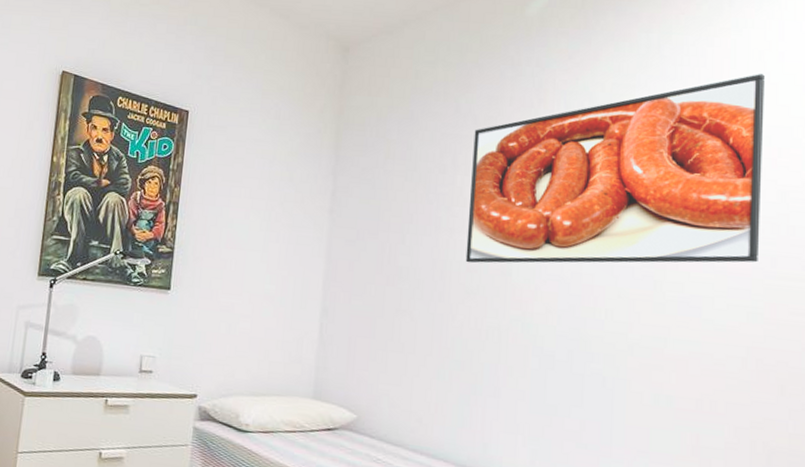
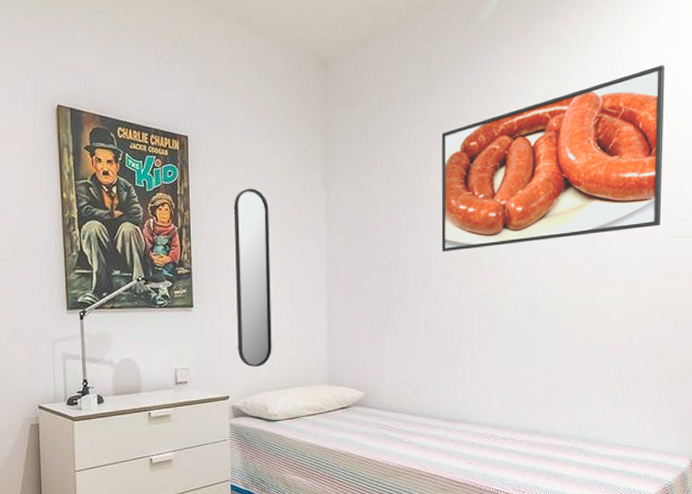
home mirror: none [213,169,267,366] -> present [233,188,272,367]

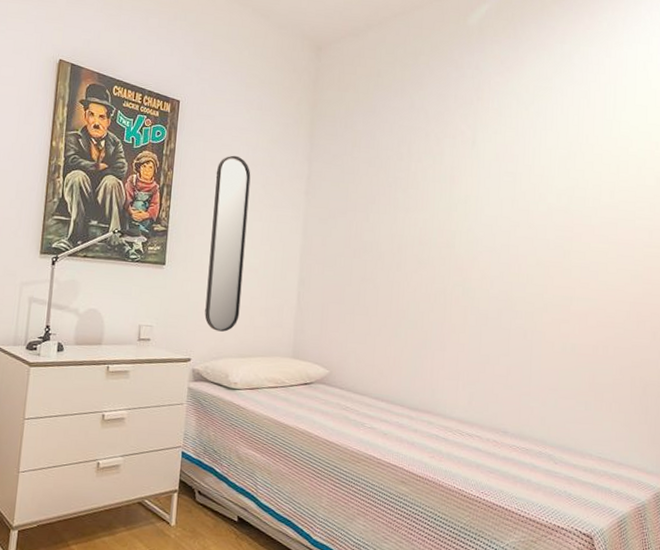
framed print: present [441,65,665,252] -> none [418,81,647,238]

